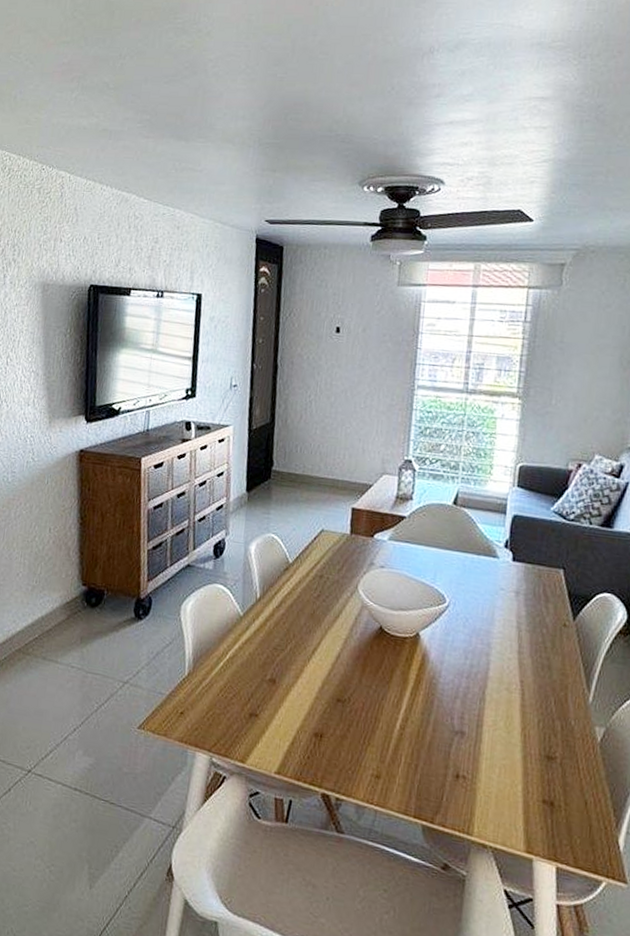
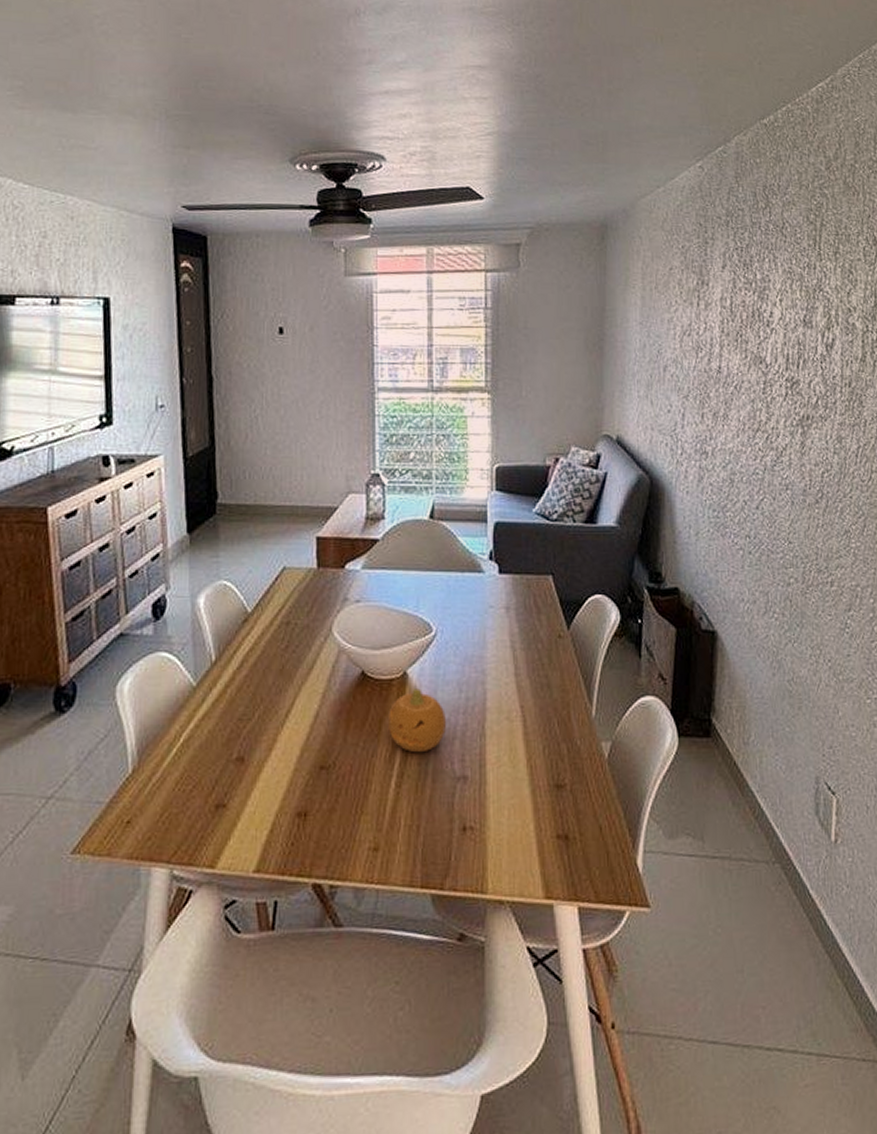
fruit: none [398,649,451,705] -> present [388,688,447,753]

